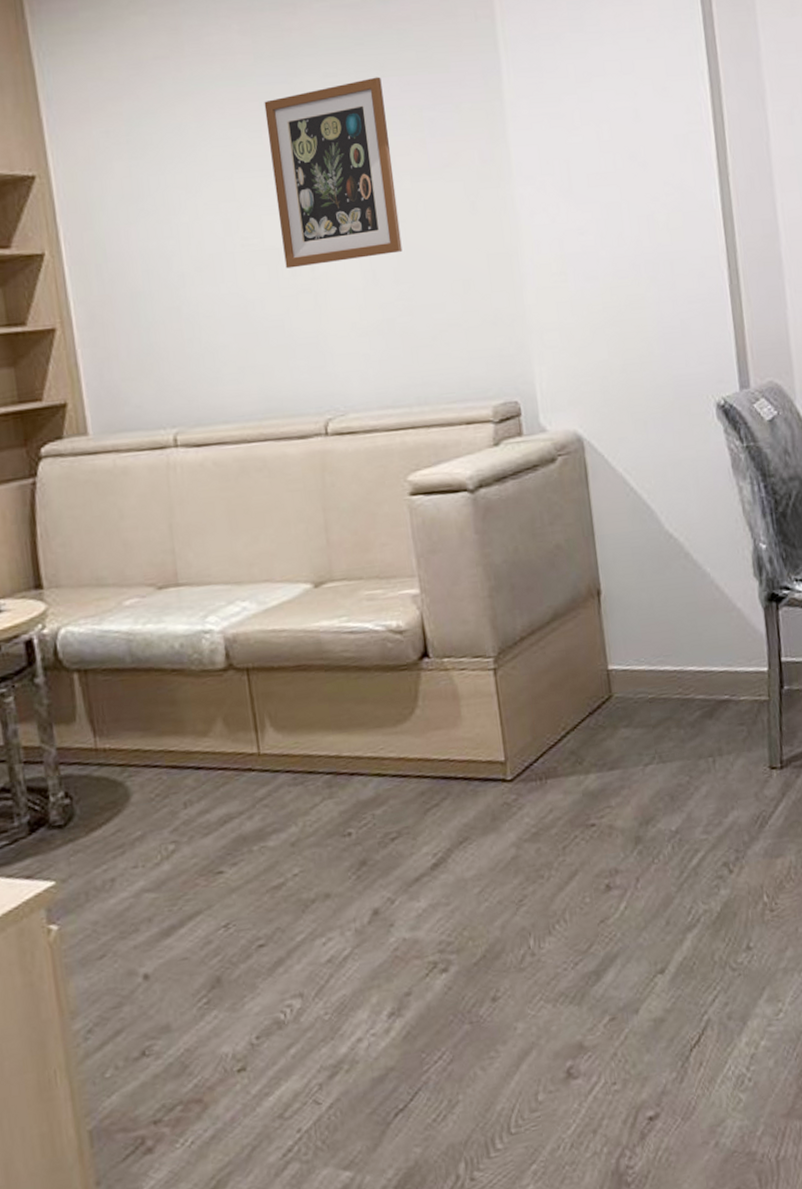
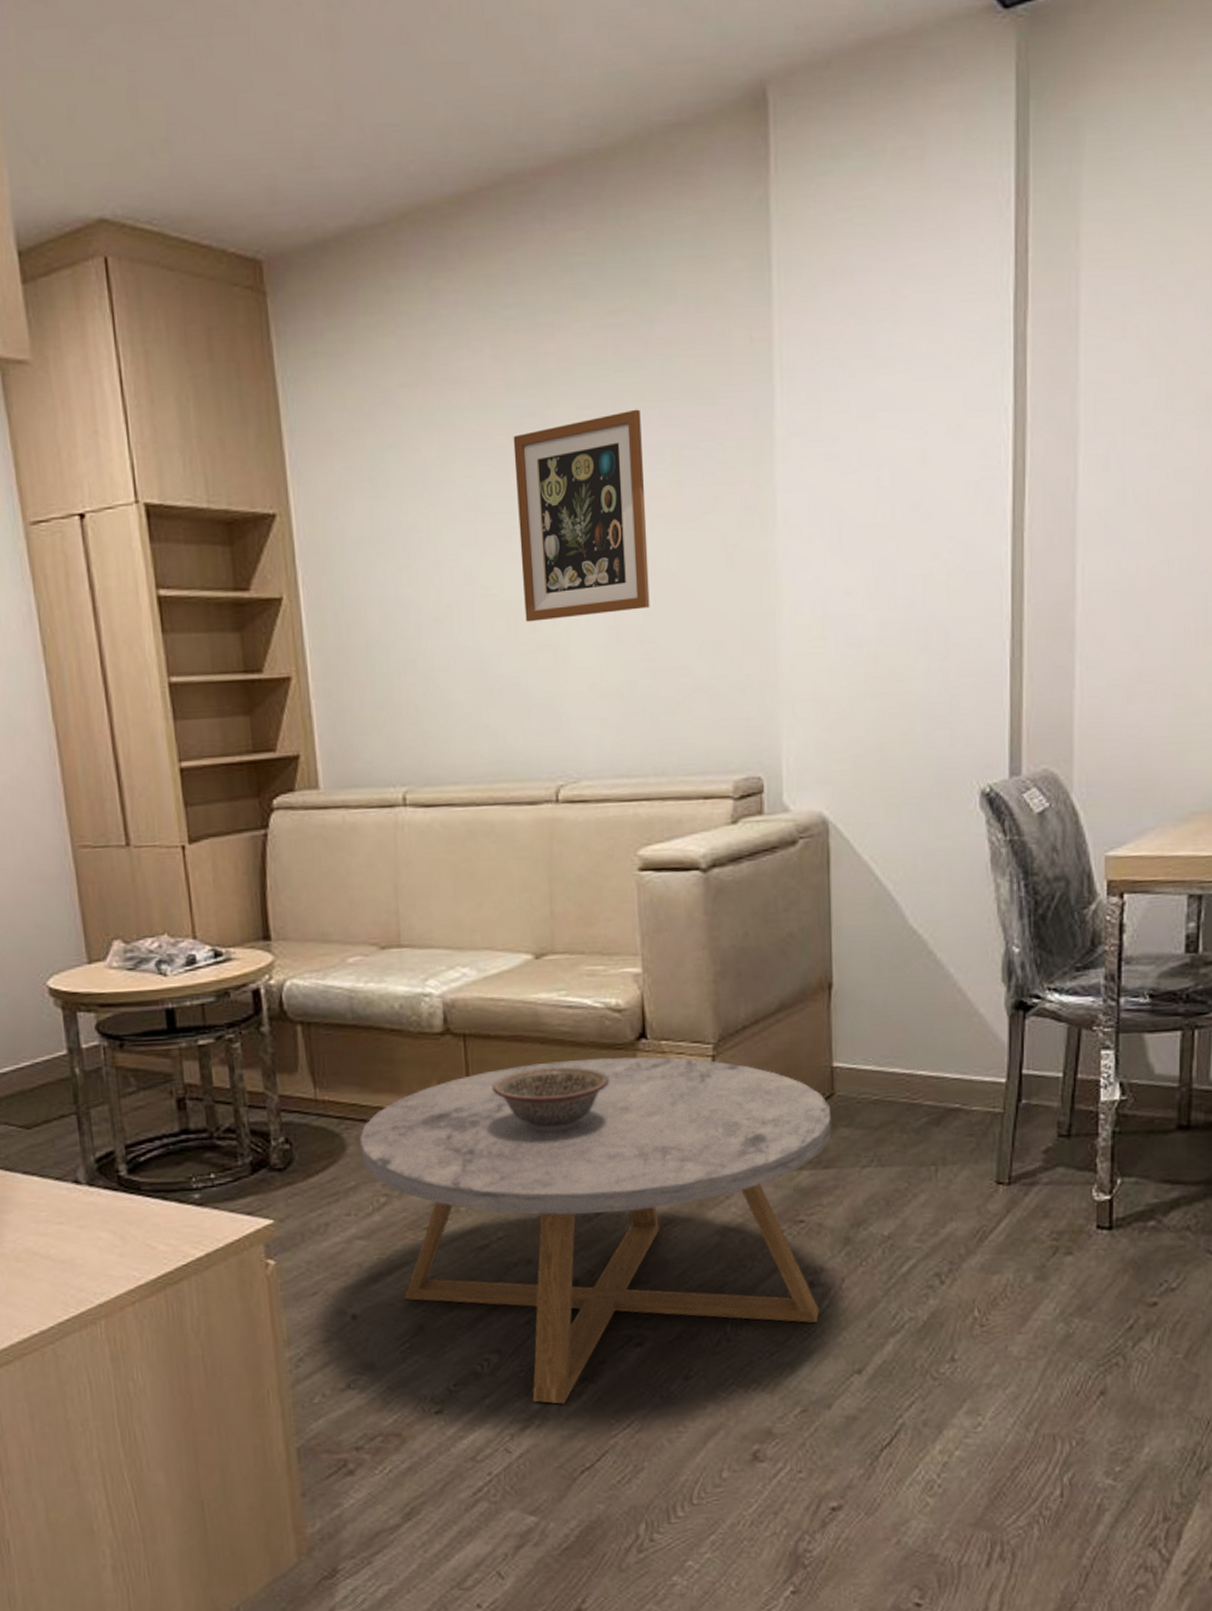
coffee table: none [144,673,619,1046] -> present [360,1056,831,1404]
decorative bowl: none [279,692,396,761] -> present [492,1067,609,1133]

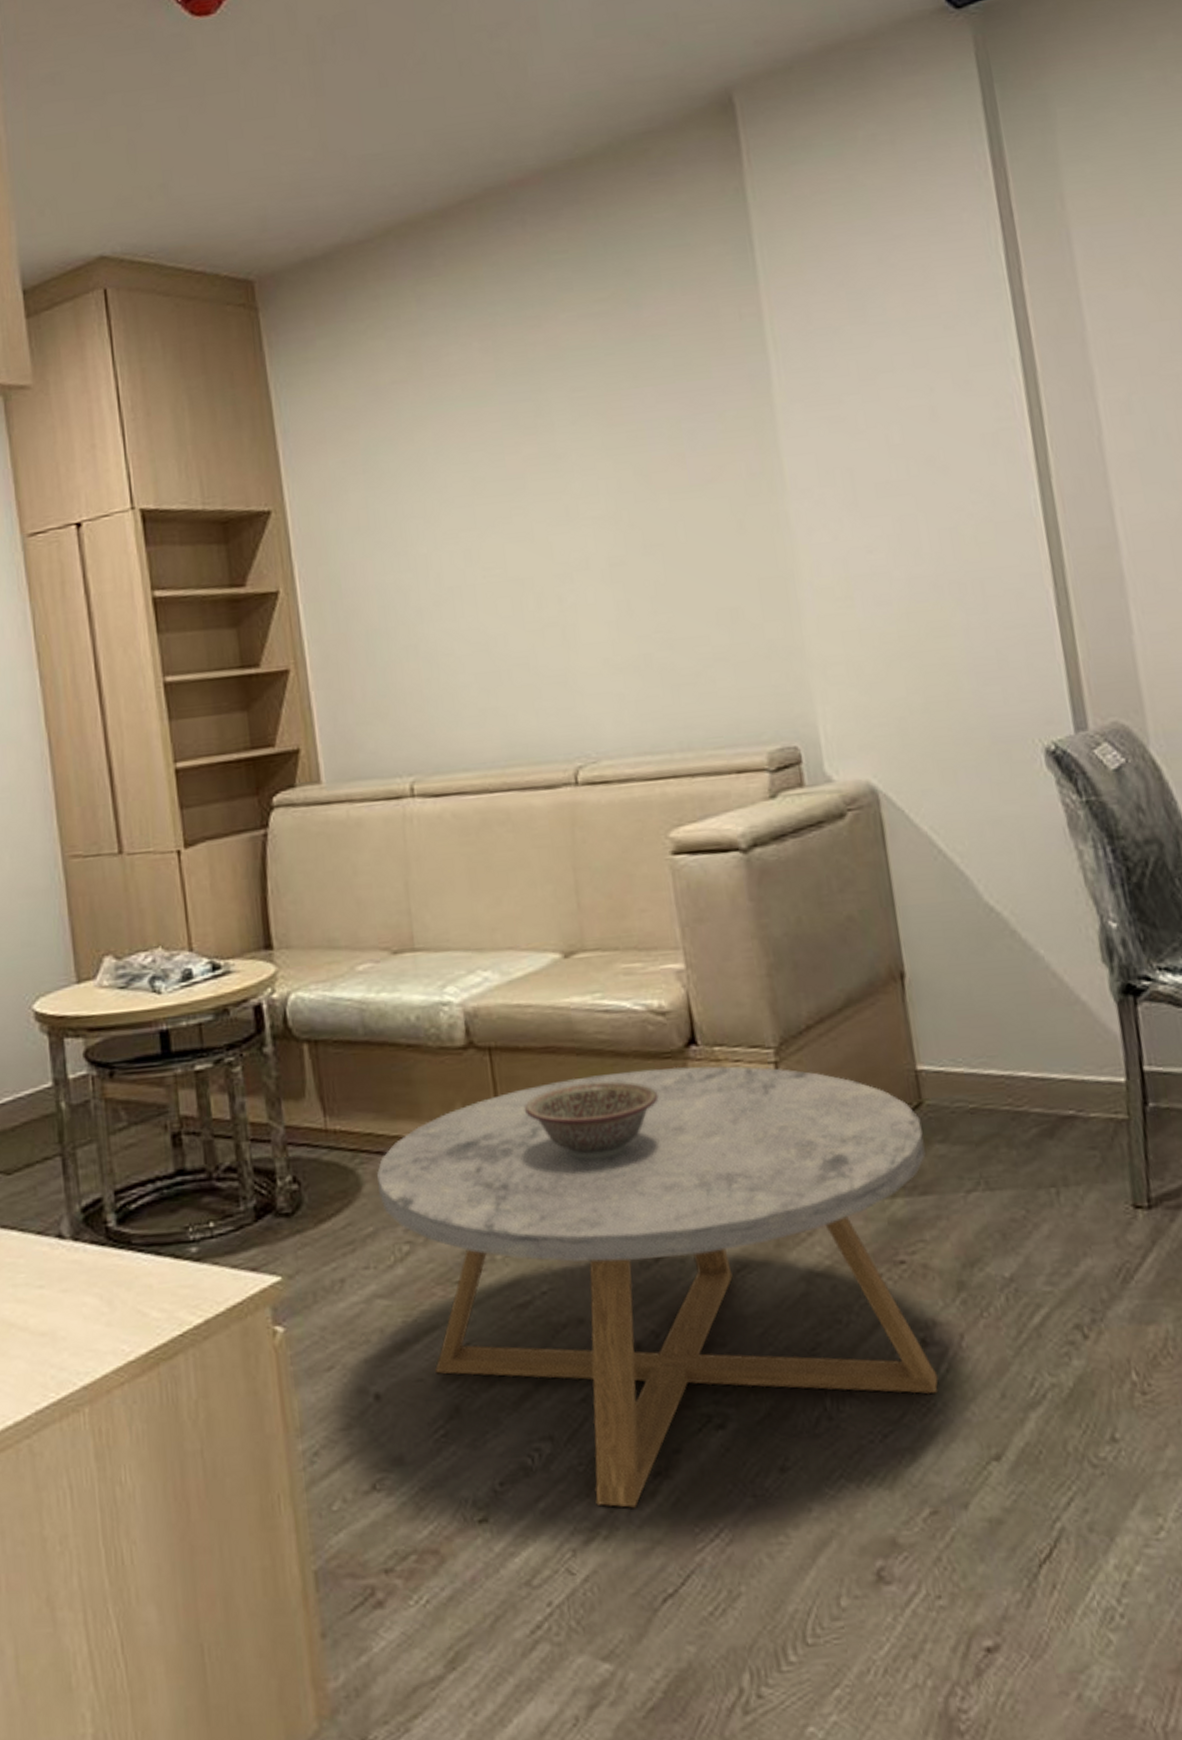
wall art: present [513,409,650,622] -> none [506,388,660,601]

